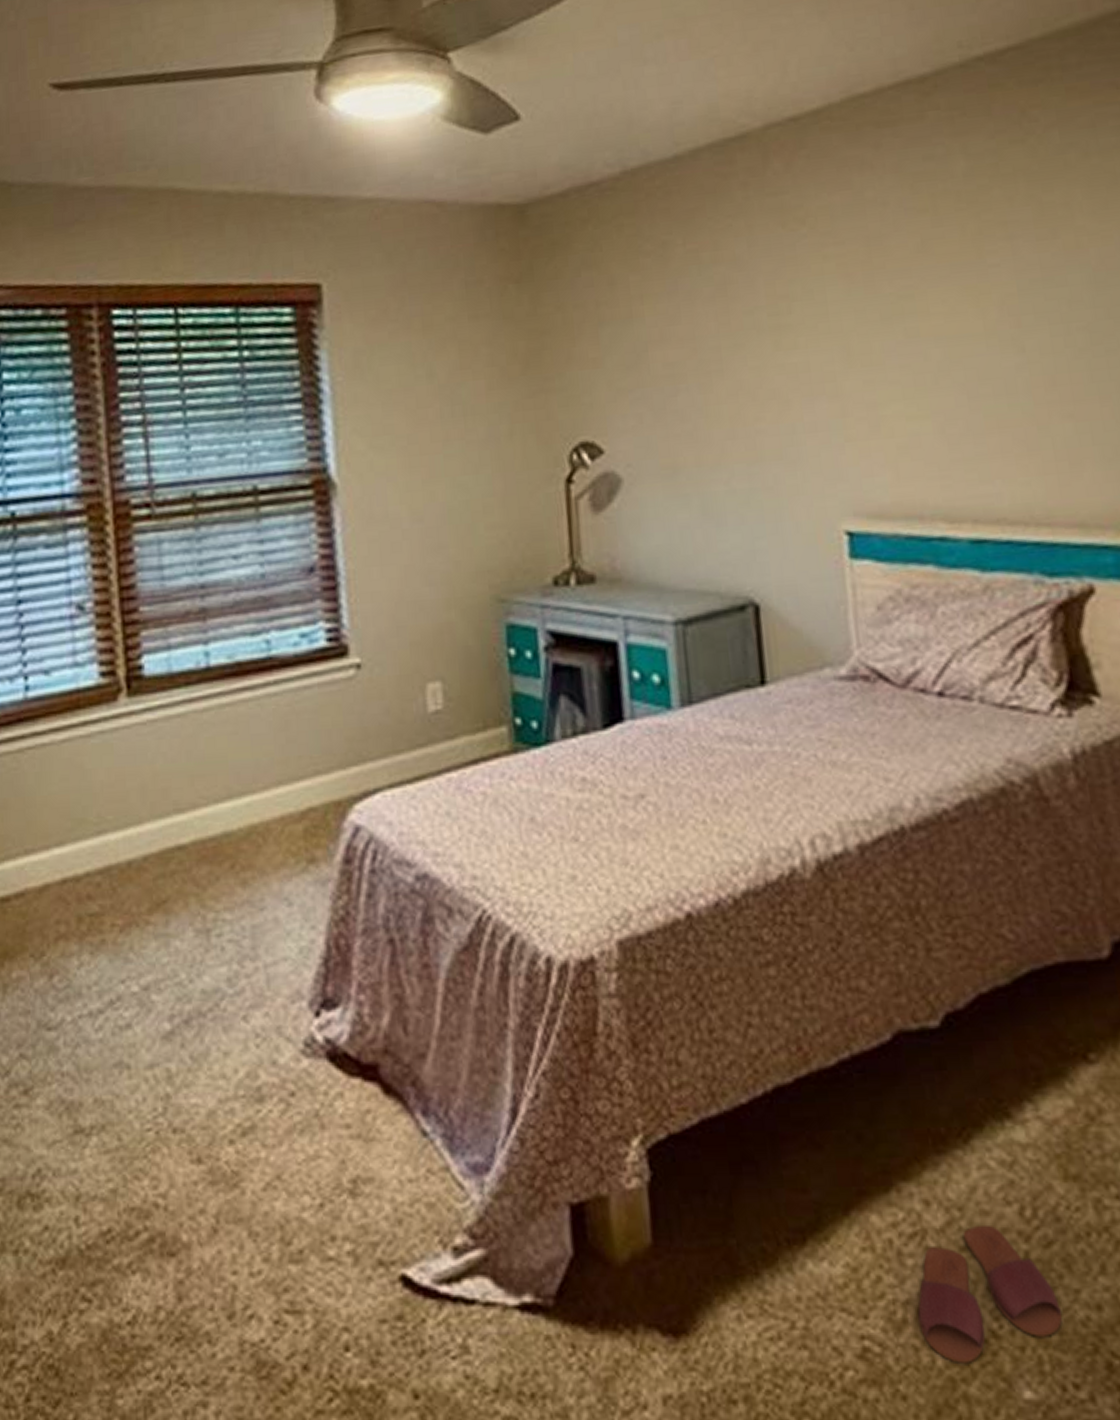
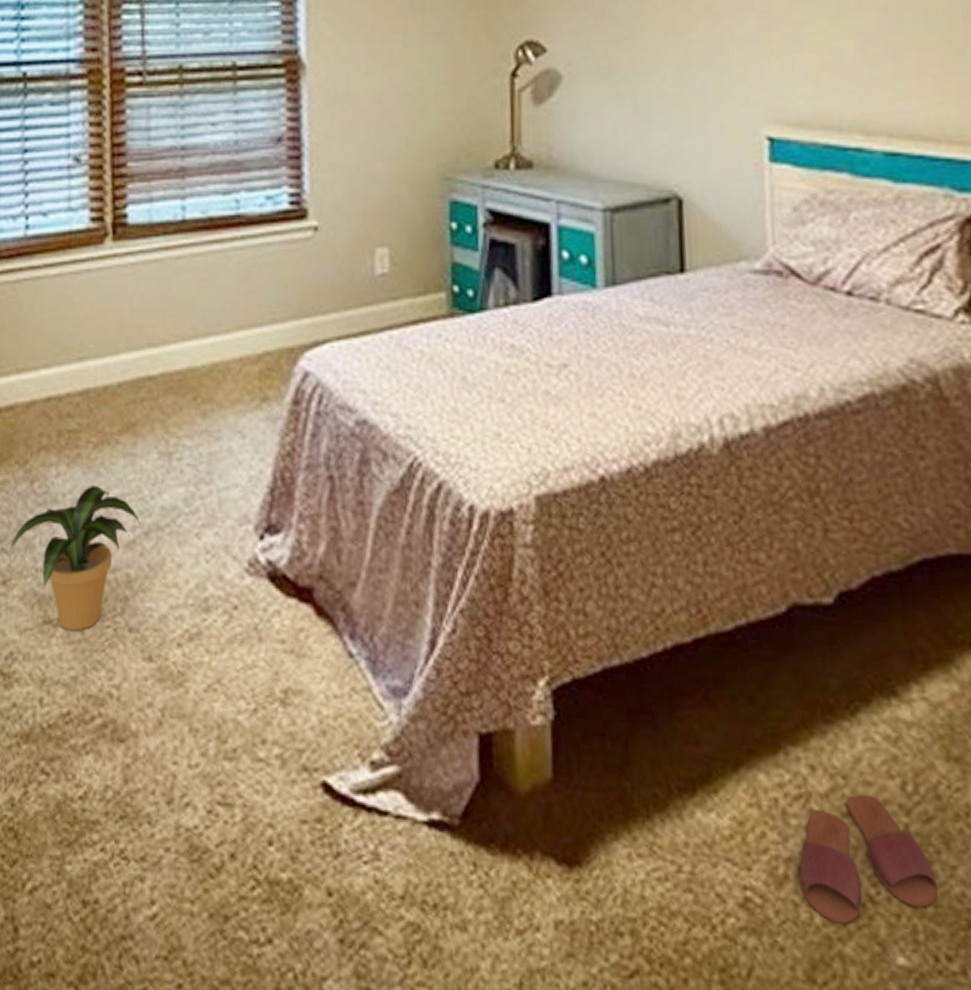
potted plant: none [30,972,179,1138] -> present [10,484,141,631]

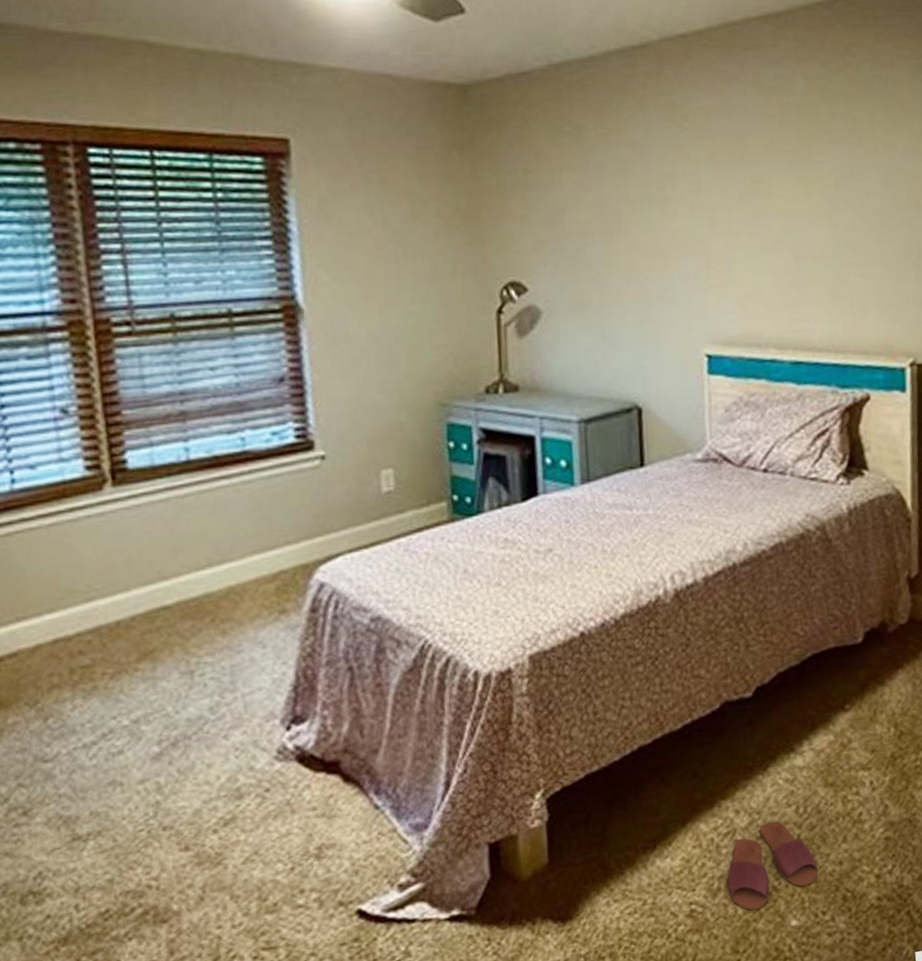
potted plant: present [10,484,141,631] -> none [27,710,167,842]

